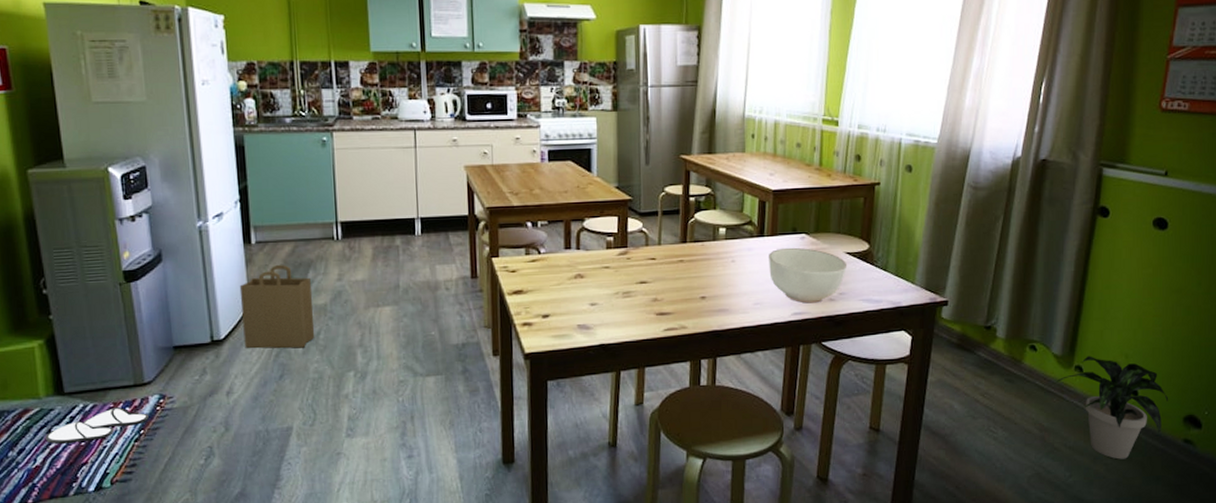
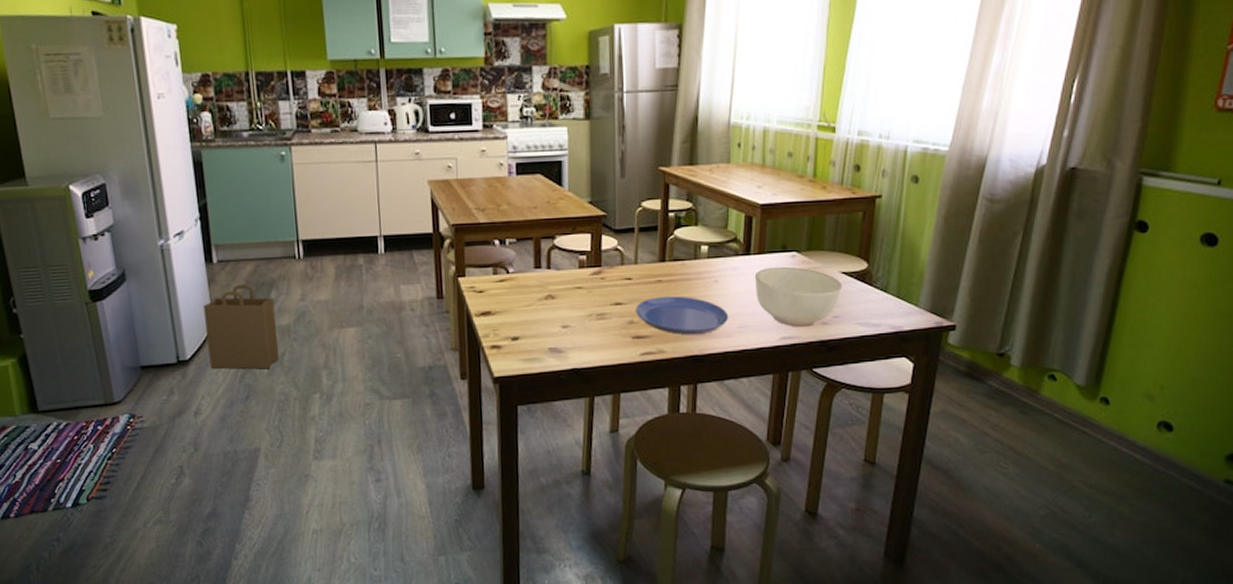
slippers: present [45,407,149,444] -> none [23,426,120,460]
plate: none [659,275,745,312] -> present [635,296,729,335]
potted plant: present [1056,356,1169,460] -> none [1078,387,1210,500]

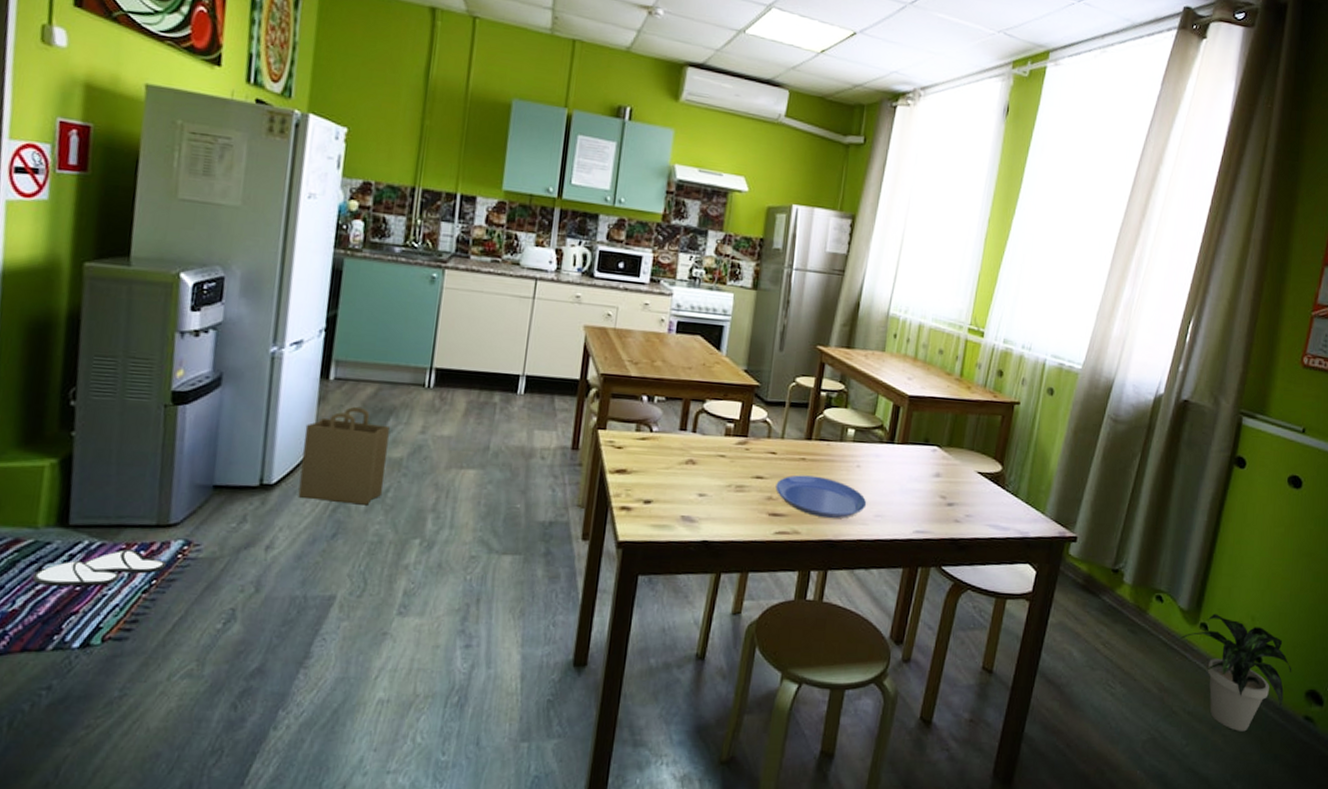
slippers: none [23,426,120,460] -> present [33,549,166,586]
bowl: present [755,266,843,327] -> none [895,458,978,523]
potted plant: none [1078,387,1210,500] -> present [1180,613,1292,732]

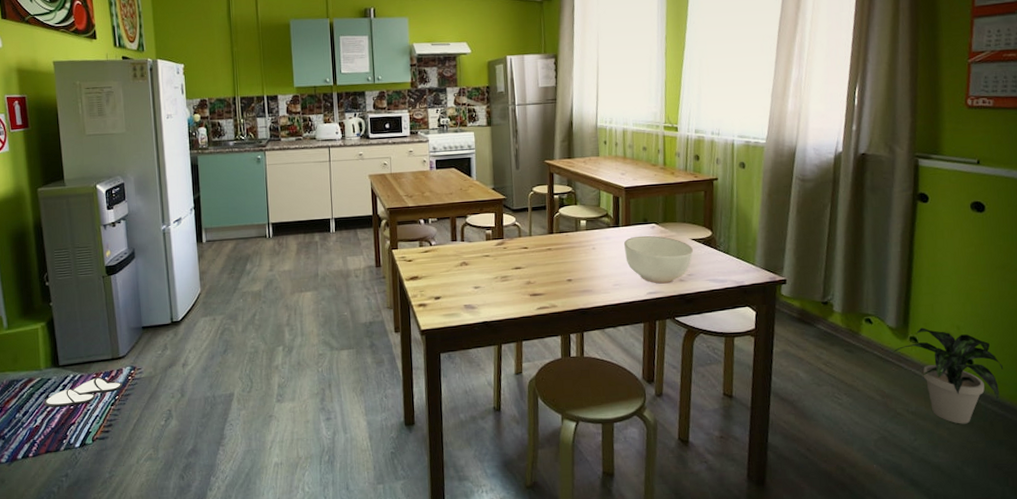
shopping bag: present [298,406,390,505] -> none [193,258,252,328]
plate: present [775,475,867,519] -> none [531,261,606,292]
bowl: none [895,458,978,523] -> present [624,235,694,284]

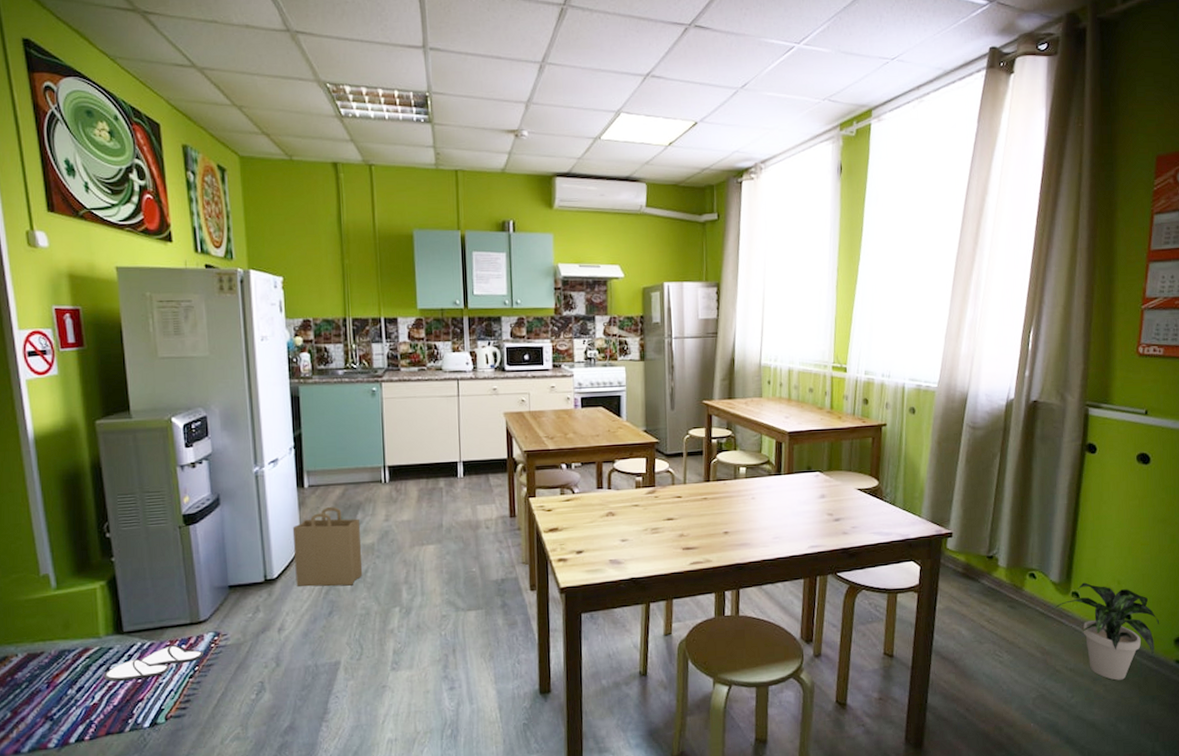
shopping bag: none [193,258,252,328] -> present [292,506,363,587]
bowl: present [624,235,694,284] -> none [786,484,859,537]

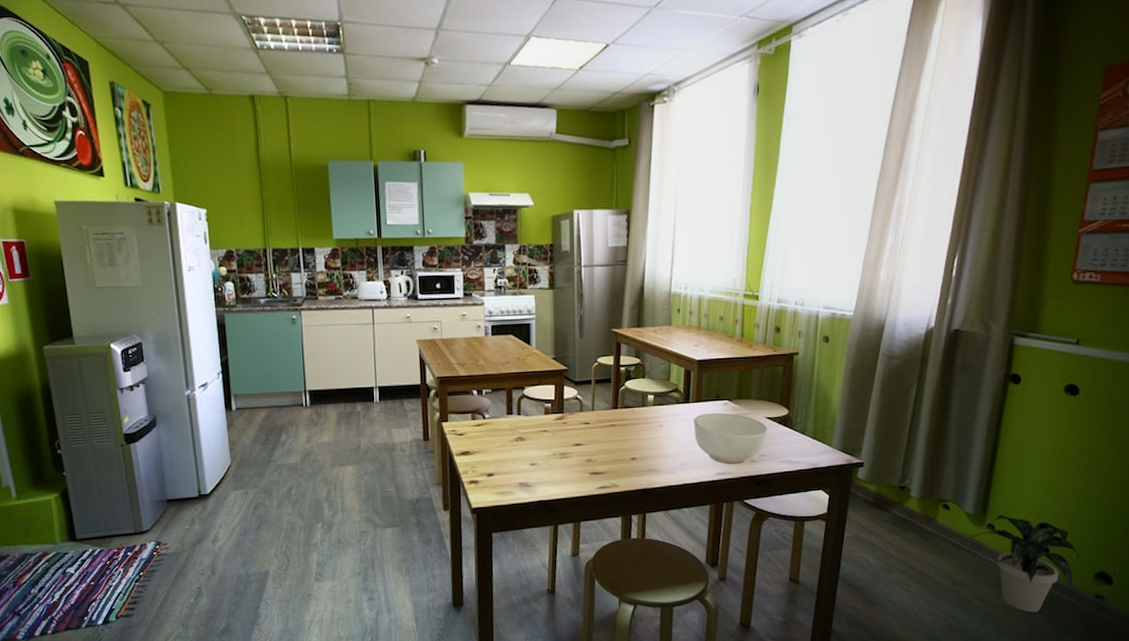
slippers: present [104,645,203,681] -> none [61,552,147,583]
shopping bag: present [292,506,363,587] -> none [222,428,288,502]
bowl: none [786,484,859,537] -> present [694,413,768,464]

